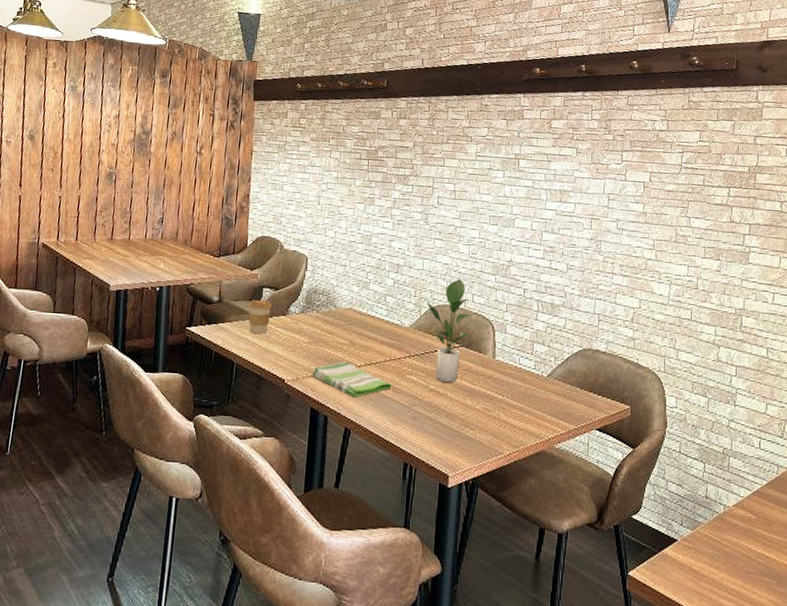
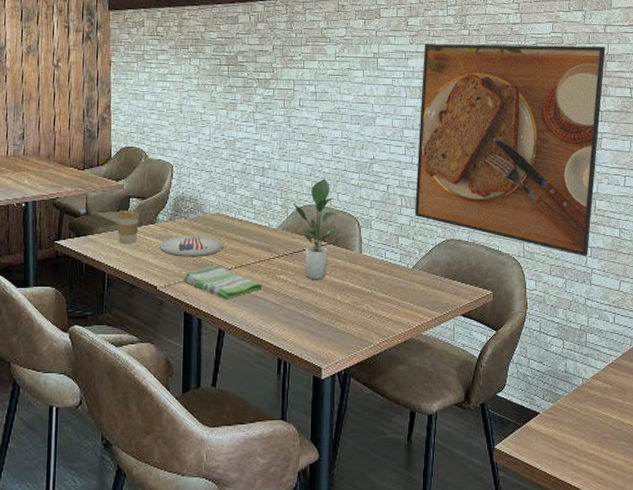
plate: none [290,328,354,352] -> present [160,235,223,257]
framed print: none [551,147,755,375] -> present [414,44,606,256]

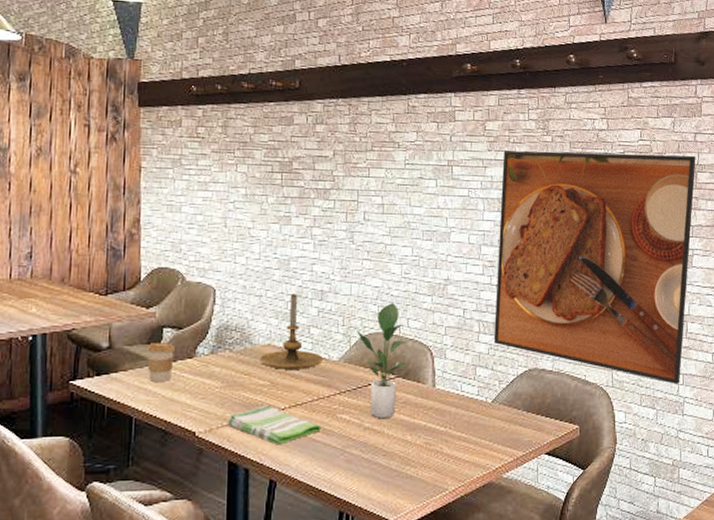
plate: present [160,235,223,257] -> none [199,370,275,397]
candle holder: none [210,170,265,235] -> present [259,294,324,370]

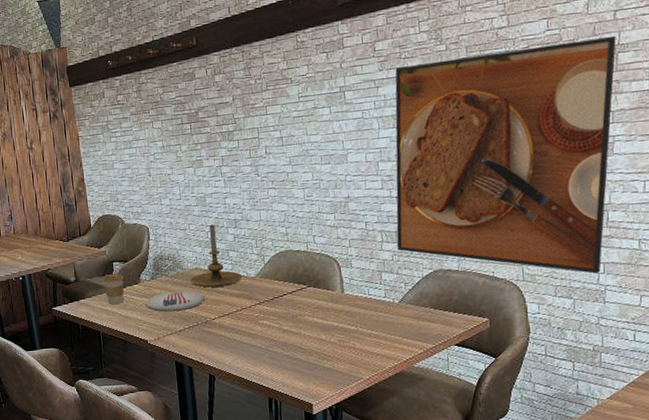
plate: none [199,370,275,397] -> present [145,290,205,312]
dish towel: present [228,406,321,445] -> none [171,317,247,348]
potted plant: present [357,303,409,419] -> none [269,223,318,323]

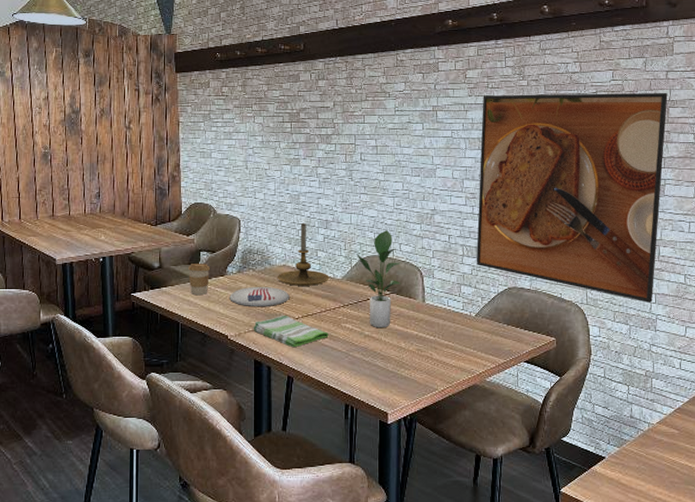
dish towel: none [171,317,247,348] -> present [253,316,329,348]
potted plant: none [269,223,318,323] -> present [356,230,401,328]

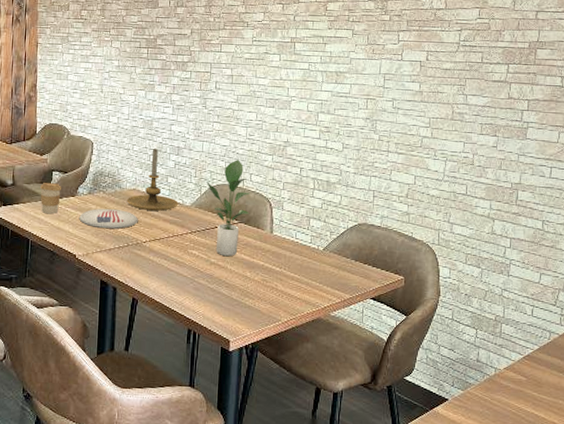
dish towel: present [253,316,329,348] -> none [101,238,175,271]
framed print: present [476,92,668,303] -> none [326,29,536,247]

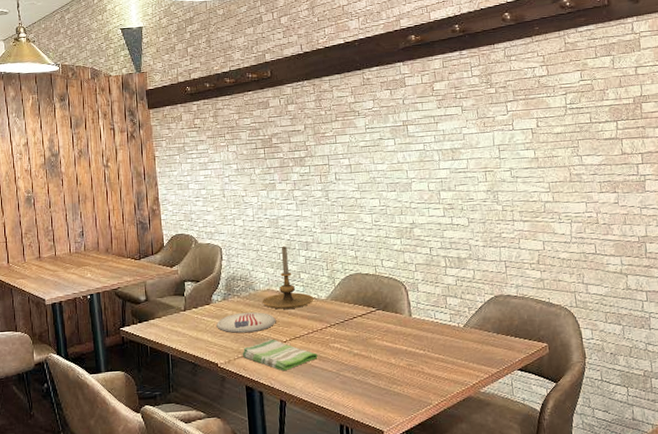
coffee cup: present [40,183,61,214] -> none [174,293,196,326]
dish towel: none [101,238,175,271] -> present [242,339,318,371]
potted plant: present [206,160,251,257] -> none [339,247,386,346]

